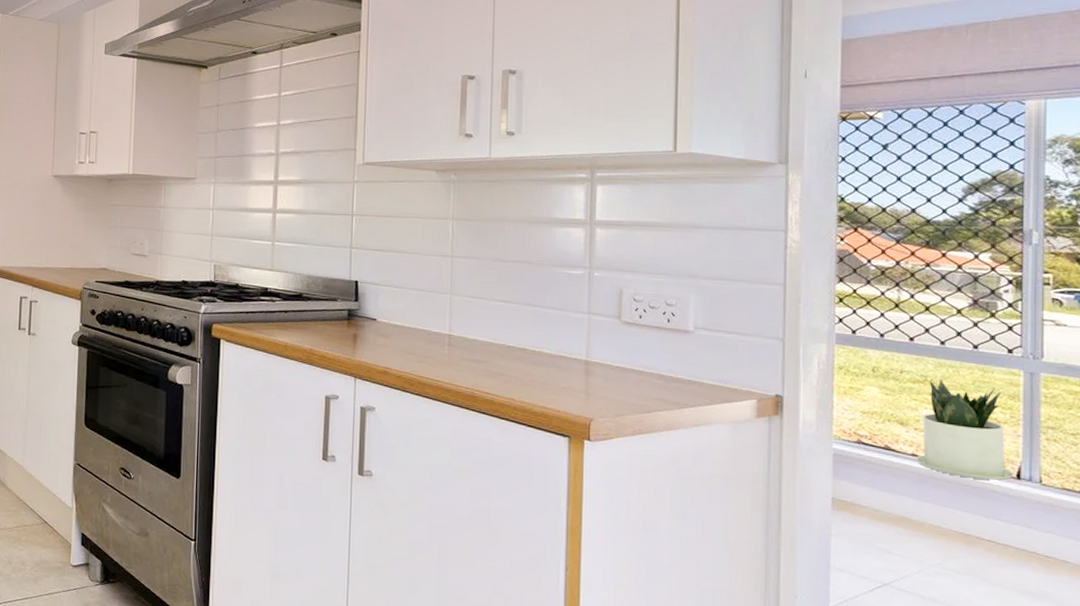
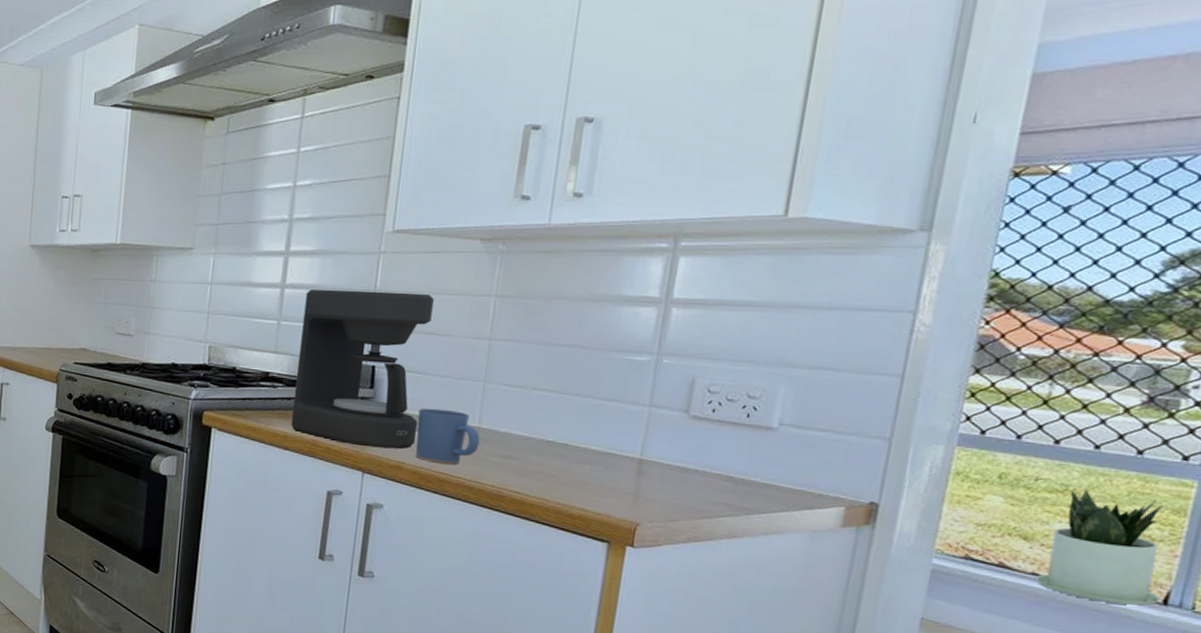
coffee maker: none [289,214,402,356] -> present [291,289,434,449]
mug: none [397,318,452,370] -> present [415,408,480,465]

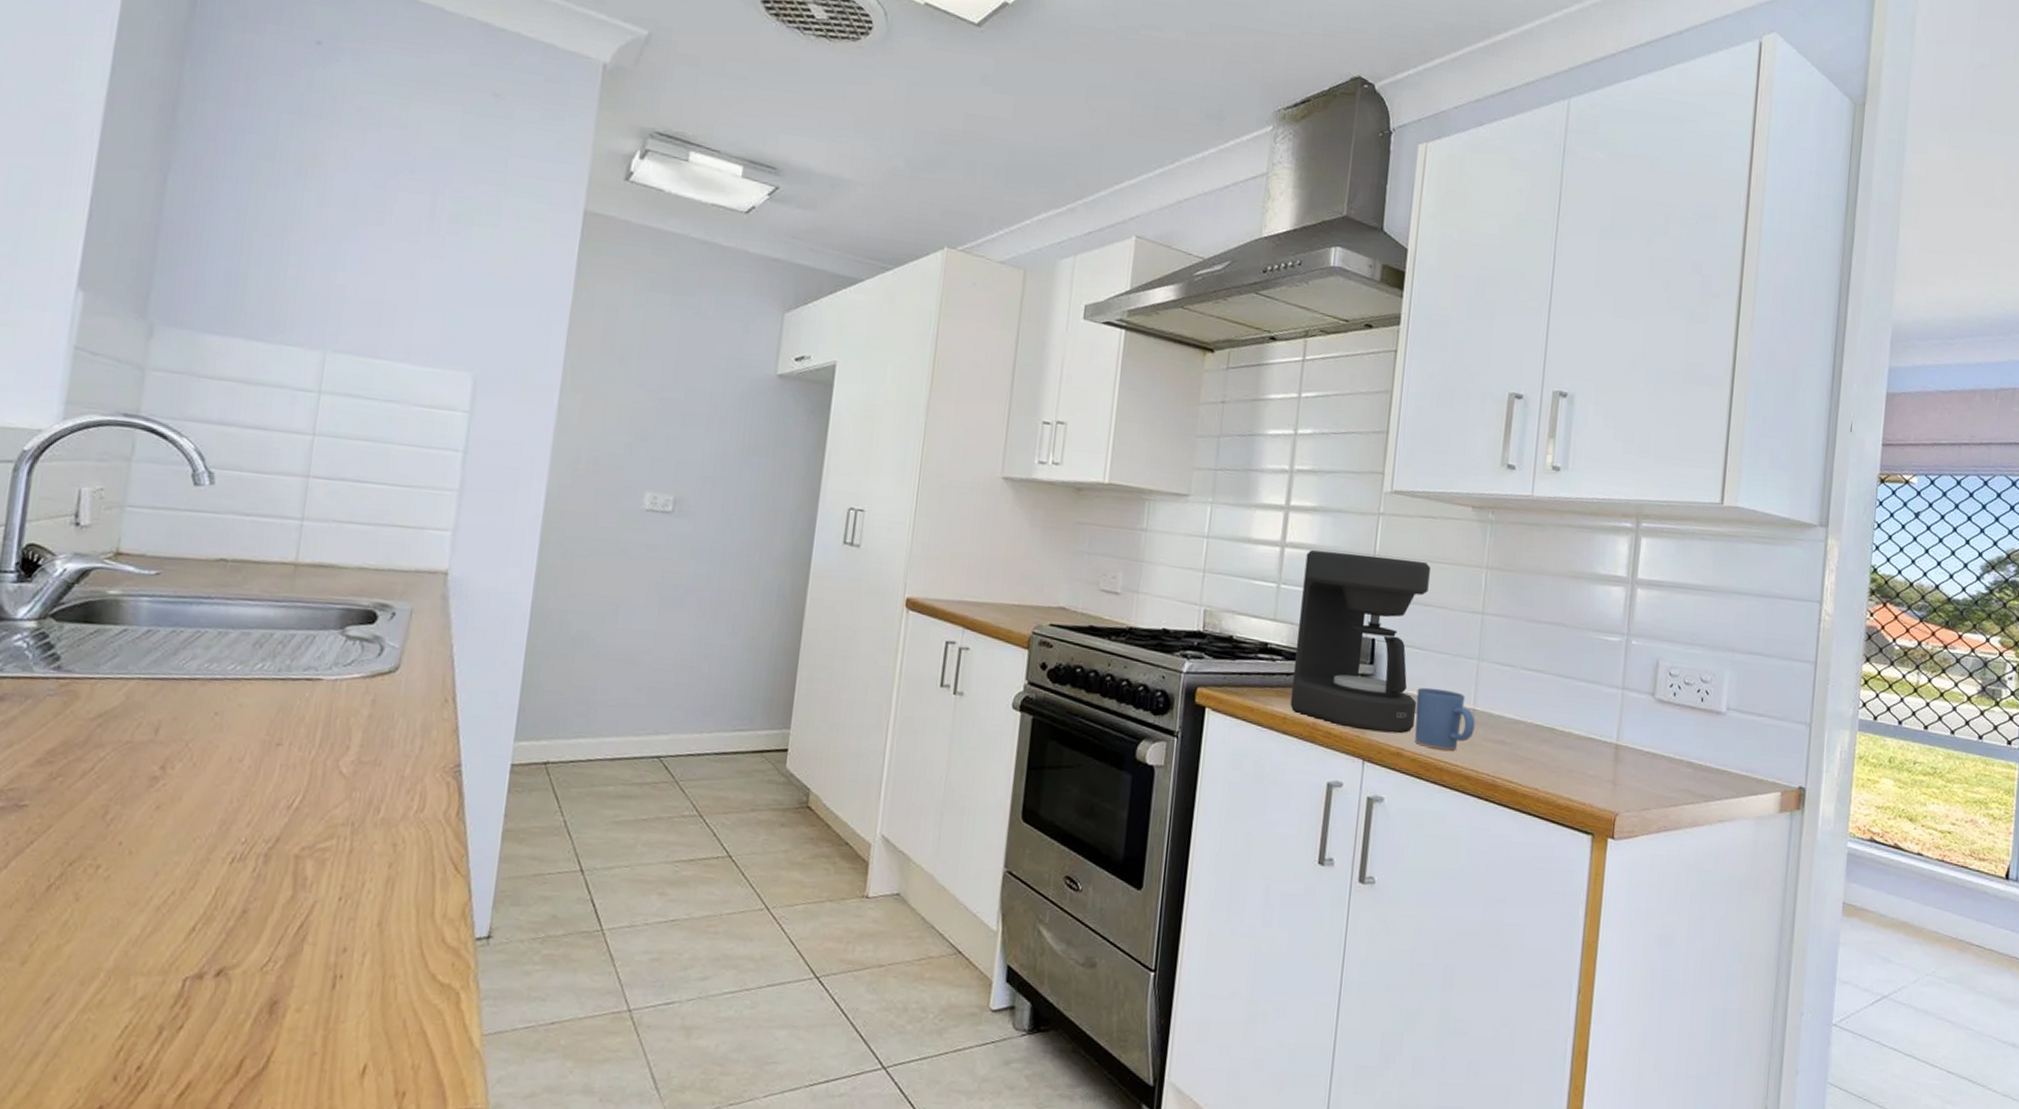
planter: present [1034,489,1163,606] -> none [1920,772,2005,881]

